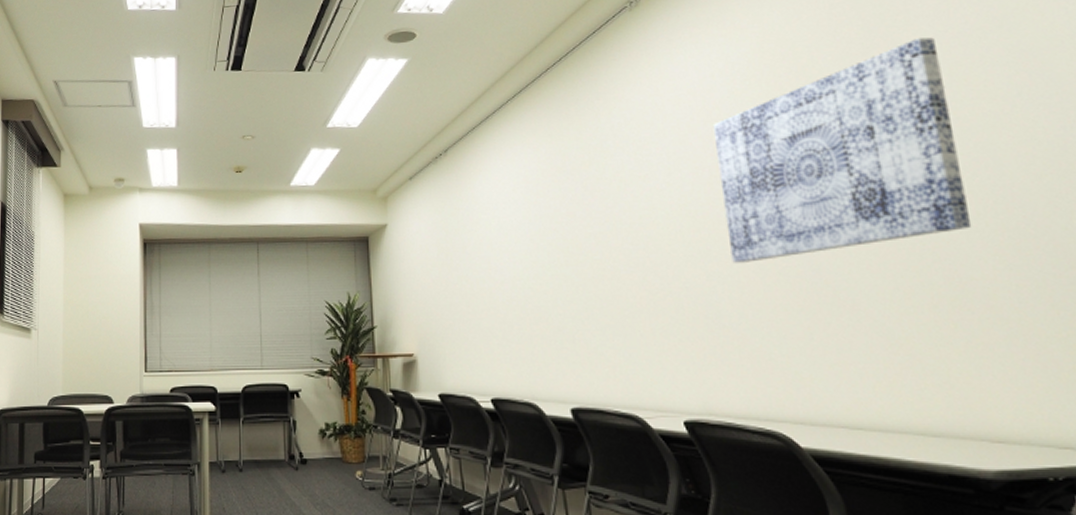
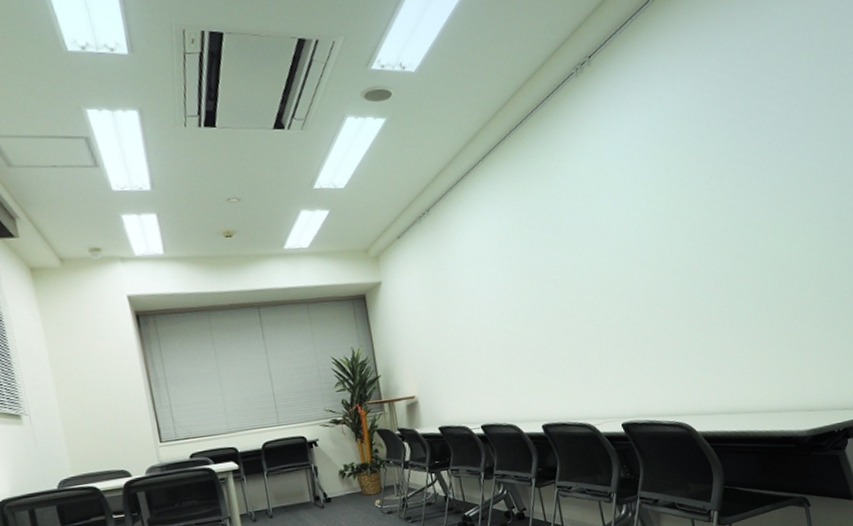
wall art: present [712,37,972,263] -> none [640,110,804,298]

